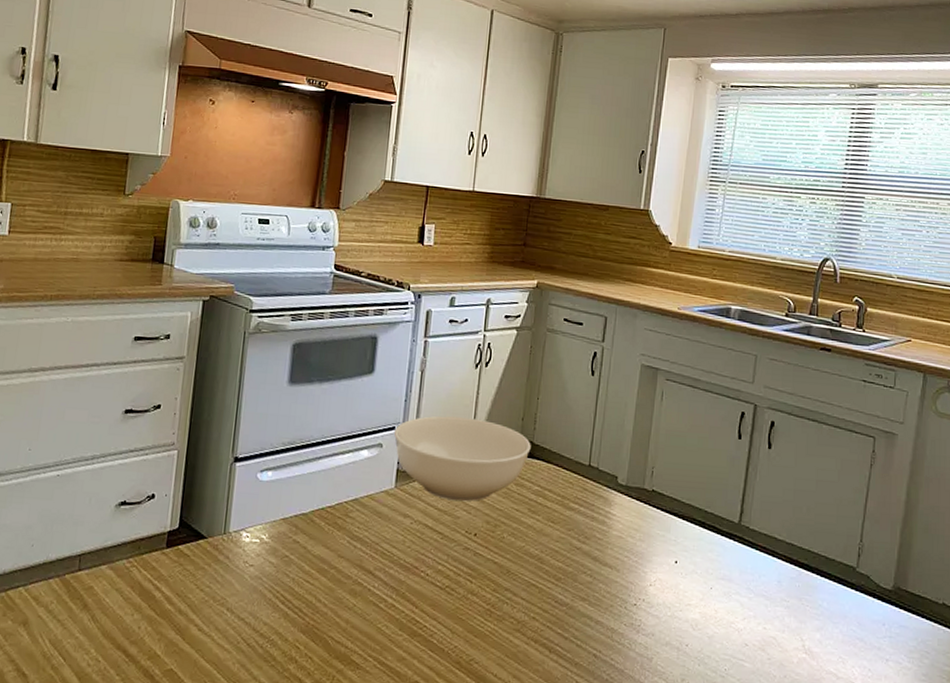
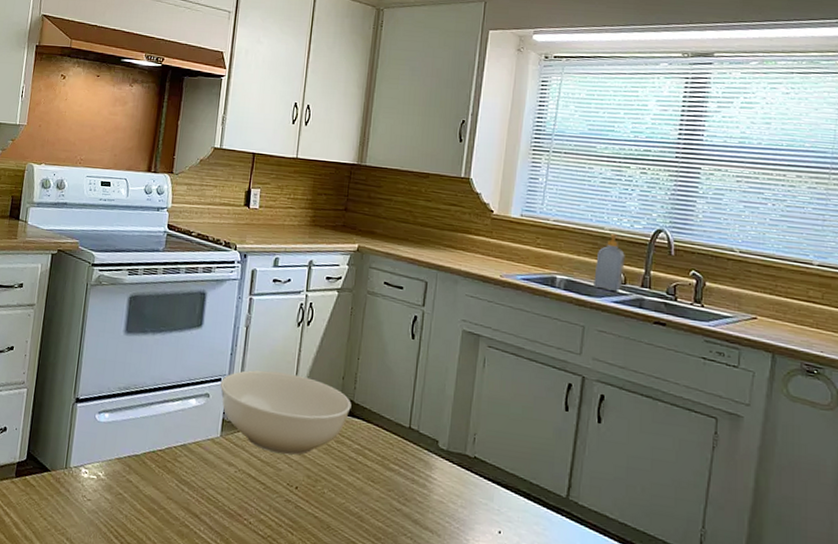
soap bottle: none [766,262,795,319] -> present [593,233,625,291]

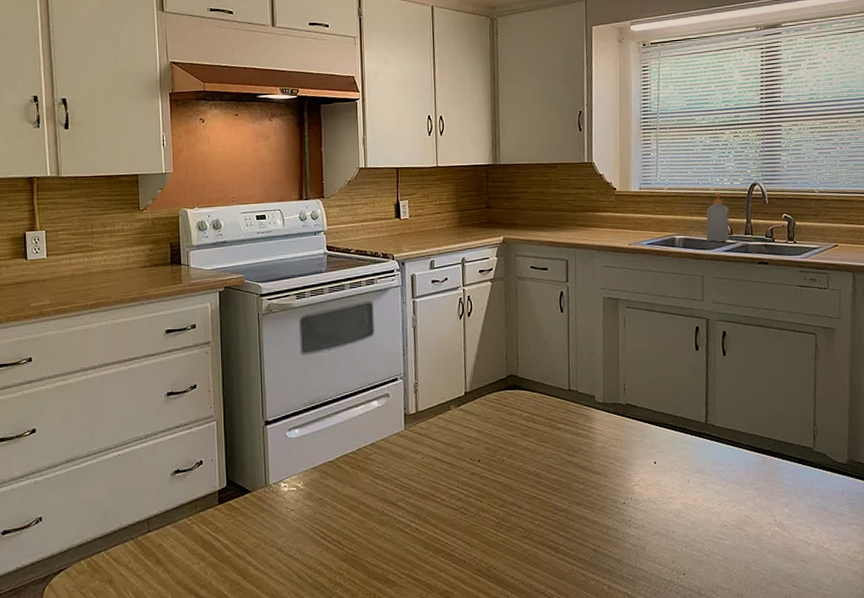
bowl: present [219,370,352,455] -> none [397,362,517,435]

